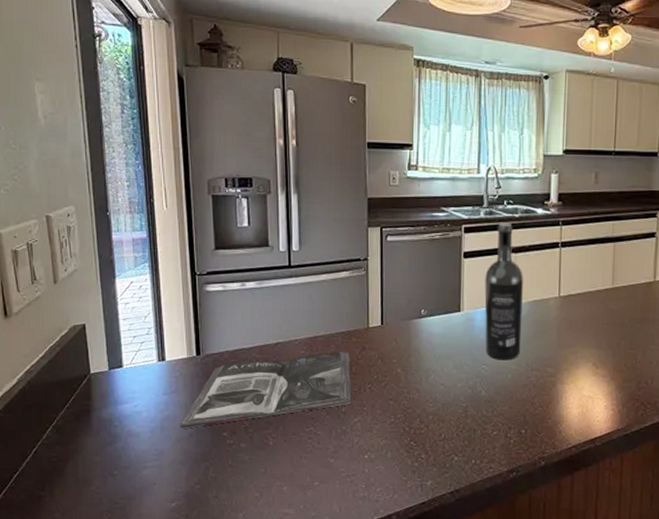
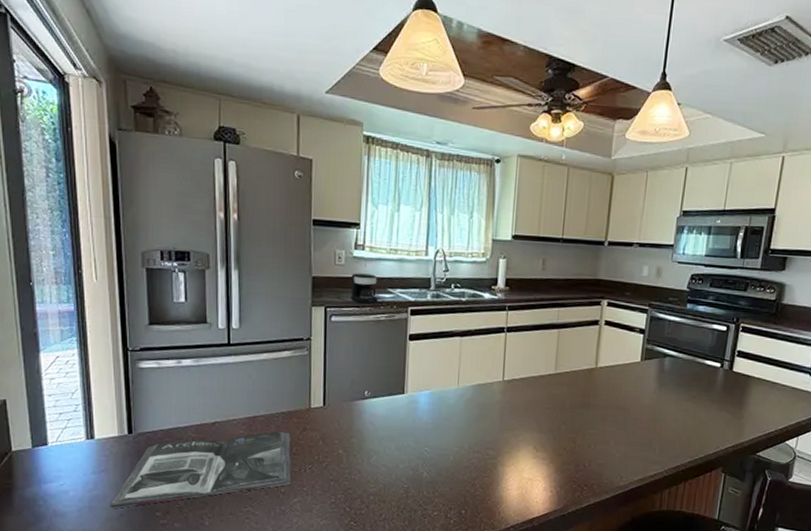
coffee maker: none [392,193,438,224] -> present [337,273,384,305]
wine bottle: present [484,223,523,360] -> none [428,307,468,443]

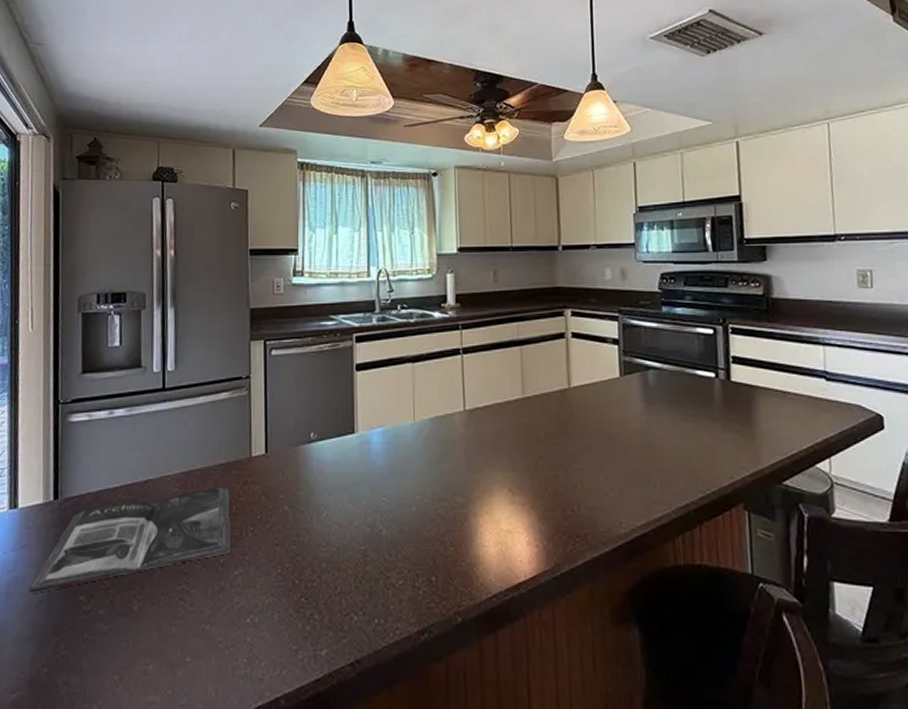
coffee maker: present [337,273,384,305] -> none [277,301,326,334]

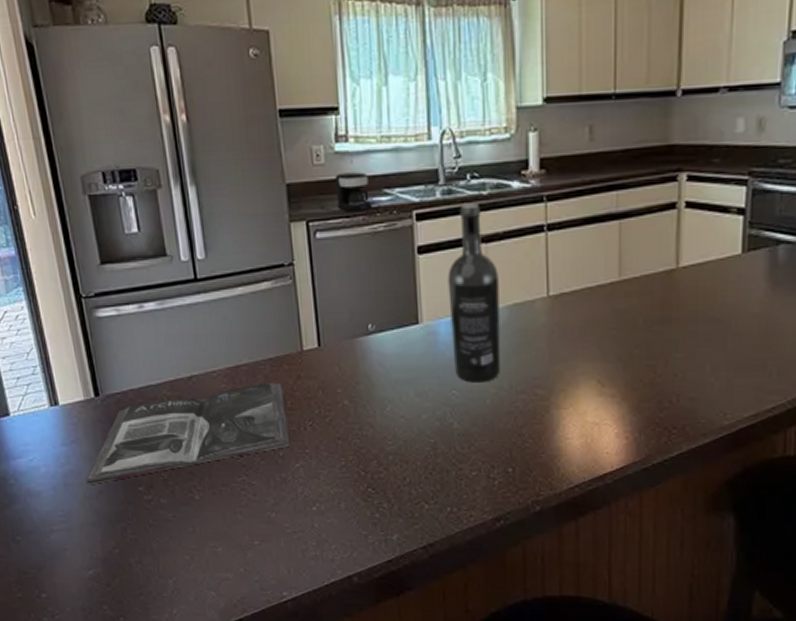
coffee maker: none [277,301,326,334] -> present [320,172,380,213]
wine bottle: none [380,330,425,490] -> present [448,204,501,383]

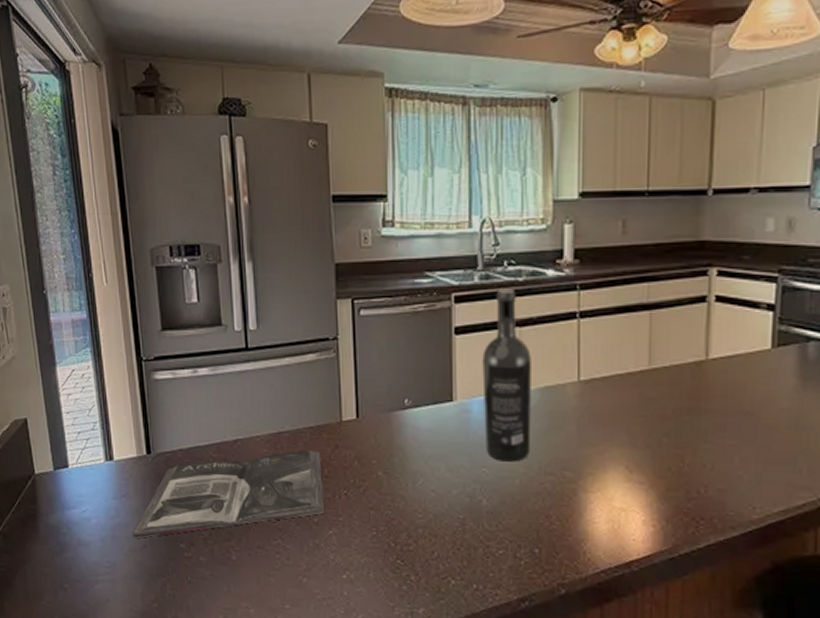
coffee maker: present [320,172,380,213] -> none [365,255,421,293]

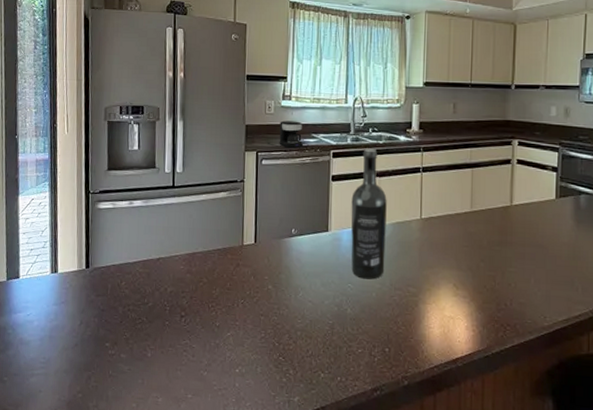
magazine: present [132,449,324,539] -> none [67,267,226,339]
coffee maker: none [365,255,421,293] -> present [267,120,309,149]

